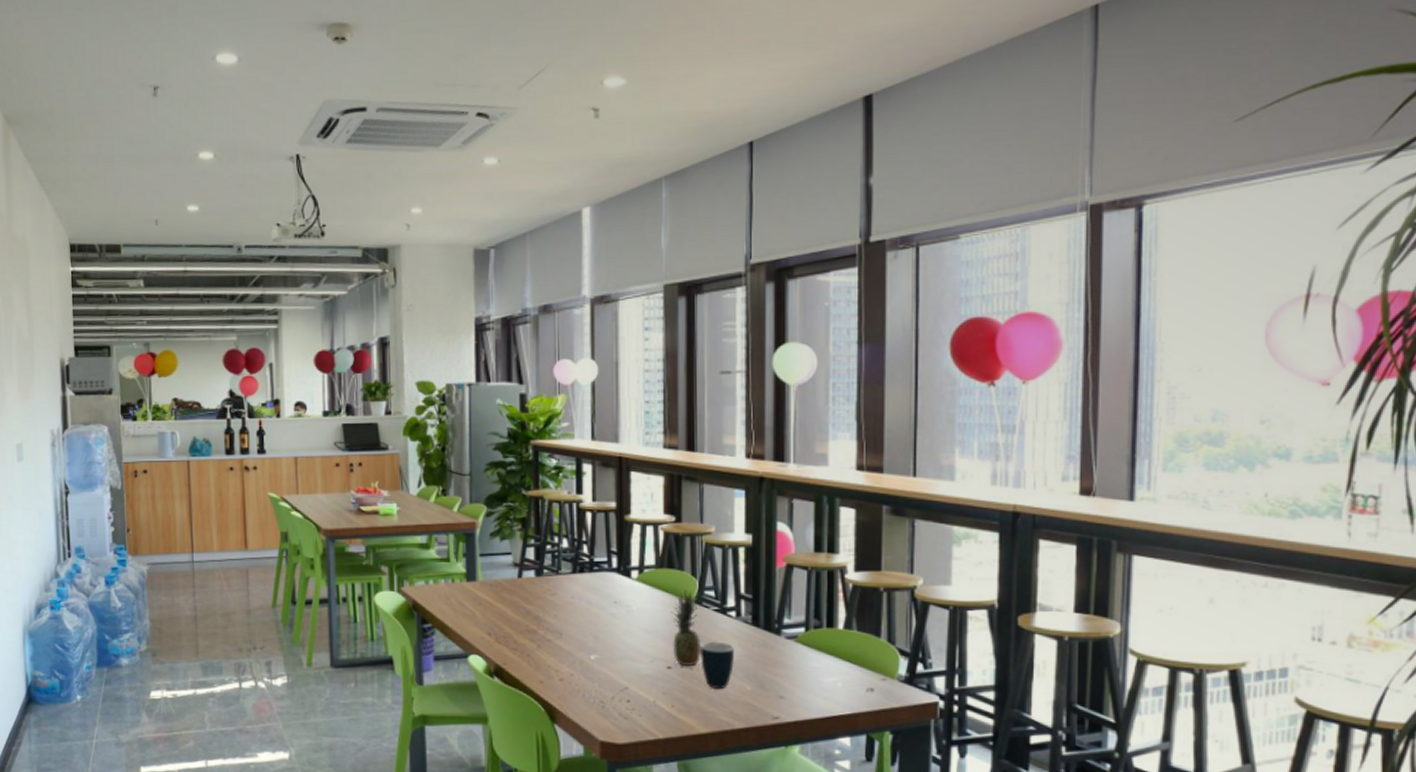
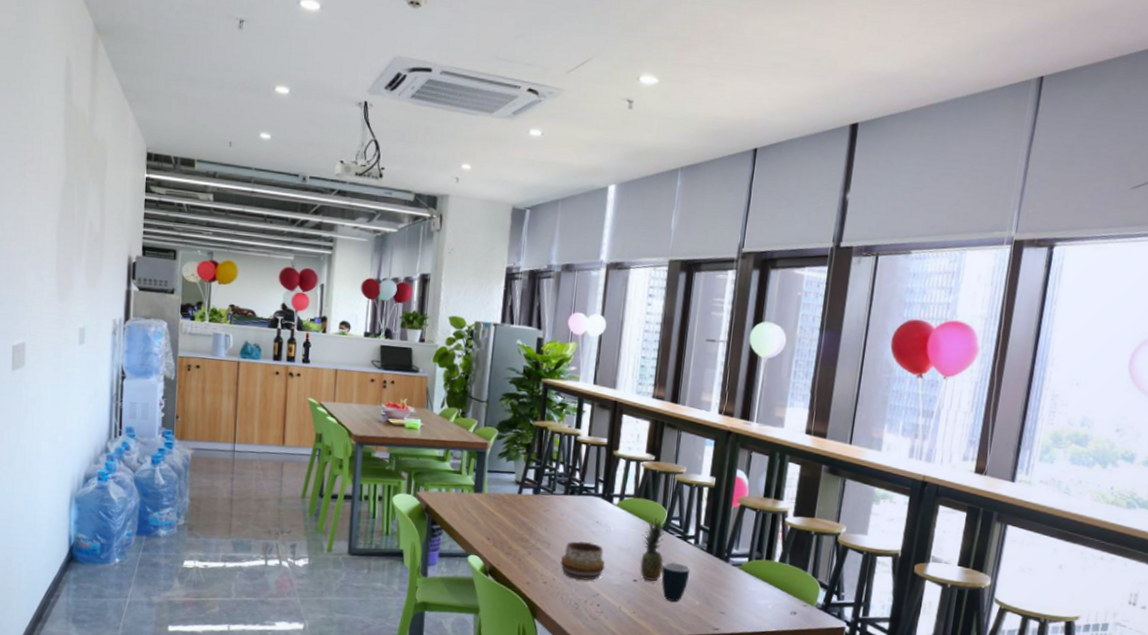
decorative bowl: none [577,626,631,674] -> present [560,541,605,581]

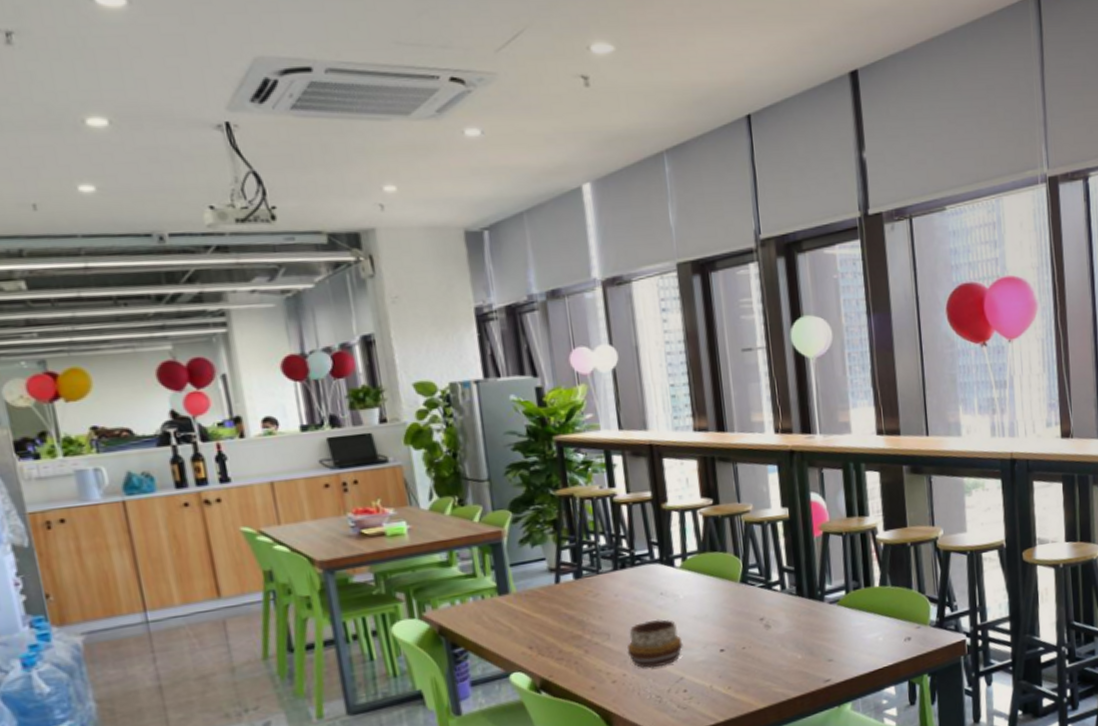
fruit: present [640,517,668,581] -> none [717,570,752,647]
mug: present [661,562,690,602] -> none [750,617,784,663]

